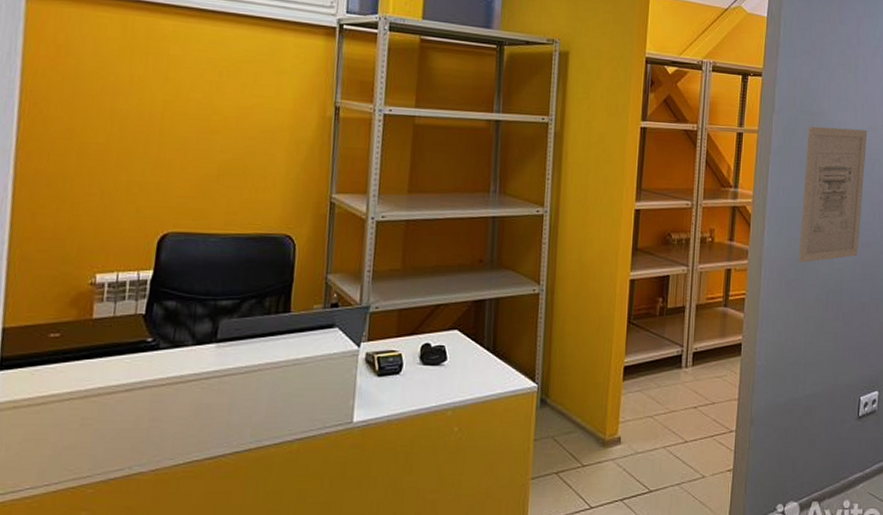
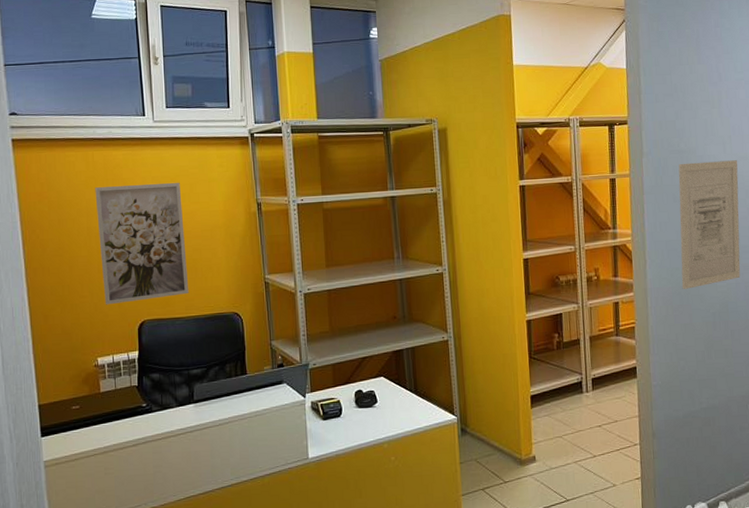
wall art: none [118,60,242,209] -> present [95,183,189,305]

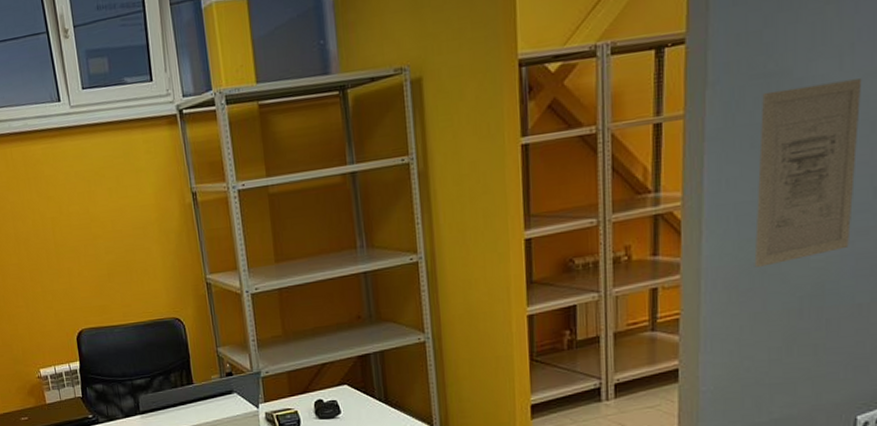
wall art: present [95,183,189,305] -> none [17,176,126,315]

